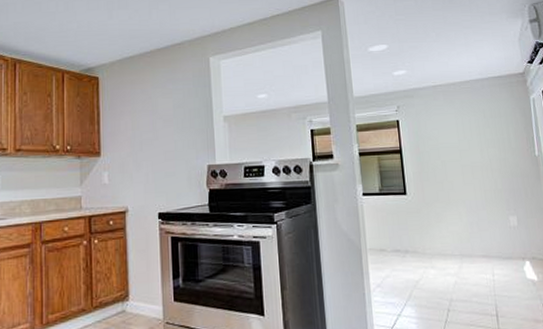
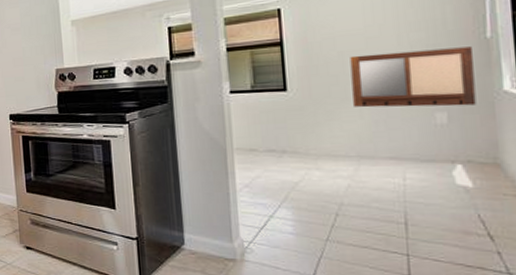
writing board: none [450,162,534,211] -> present [350,46,477,108]

